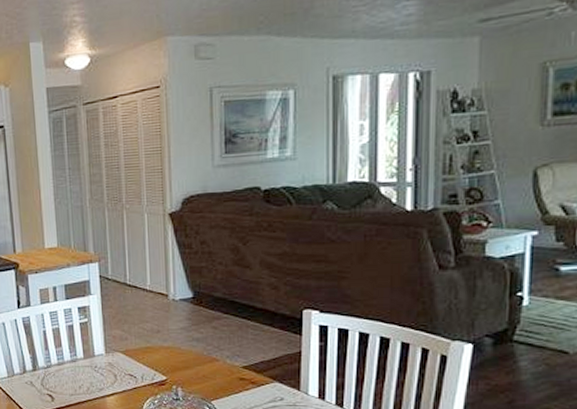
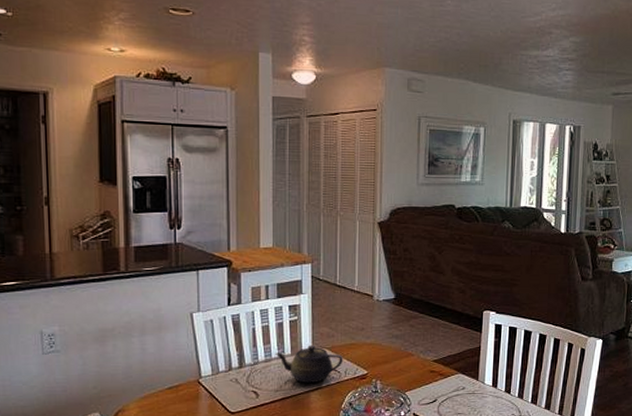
teapot: none [68,348,139,389] -> present [275,345,343,384]

